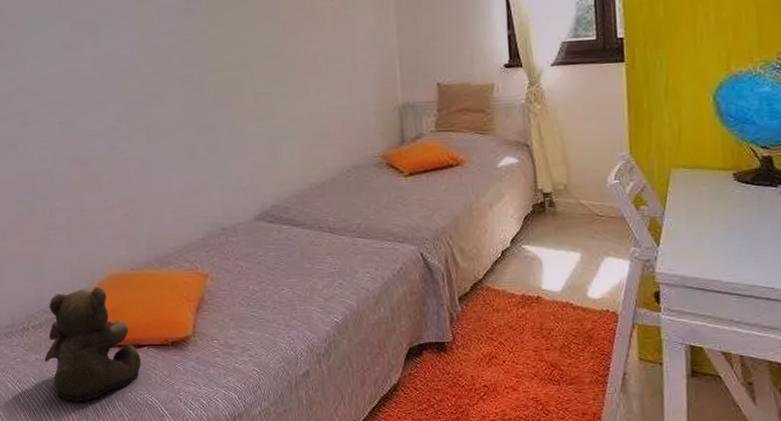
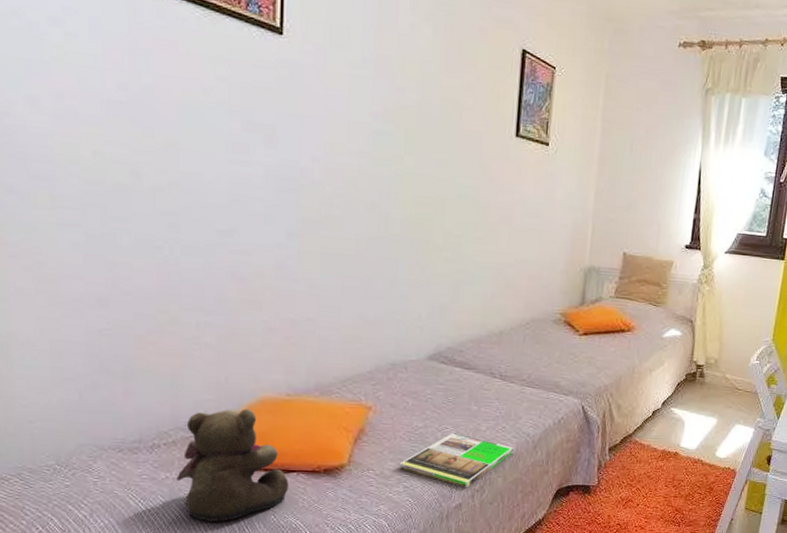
magazine: none [241,293,355,353] -> present [399,432,514,488]

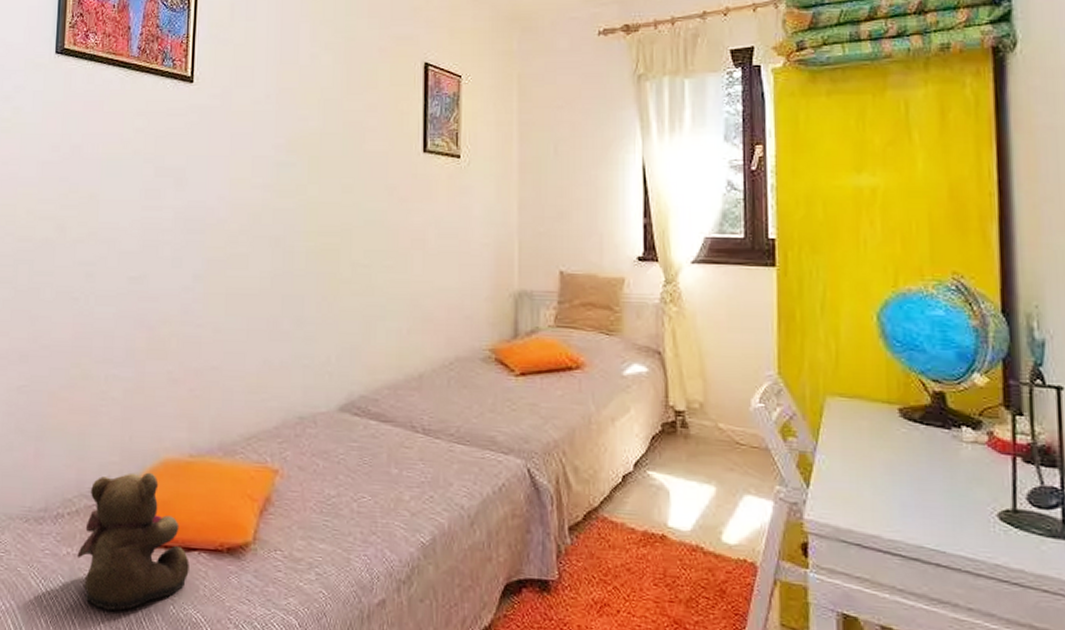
magazine: present [399,432,514,488] -> none [310,502,446,578]

